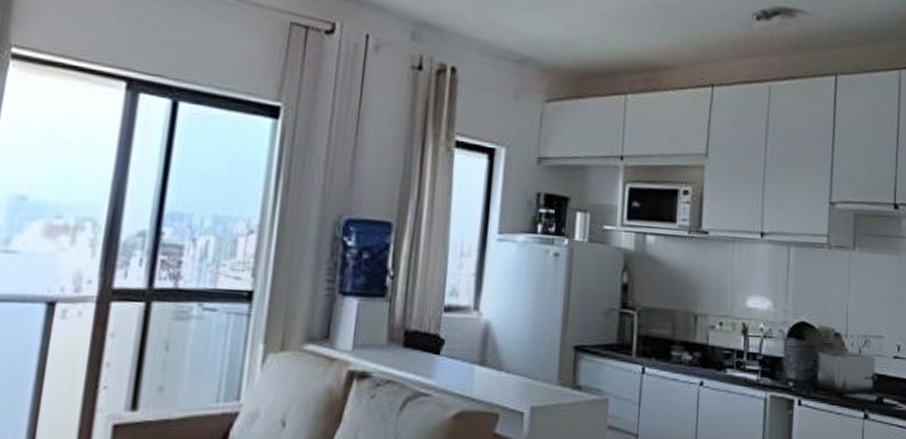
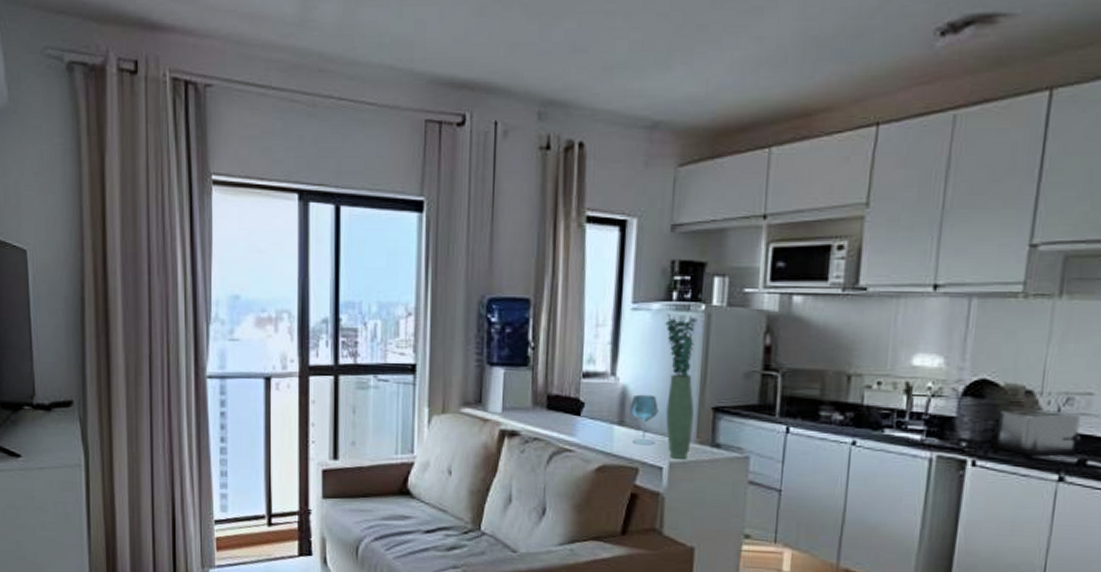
wine glass: none [492,331,521,388] -> present [630,394,659,446]
vase: none [528,247,557,405] -> present [665,314,694,461]

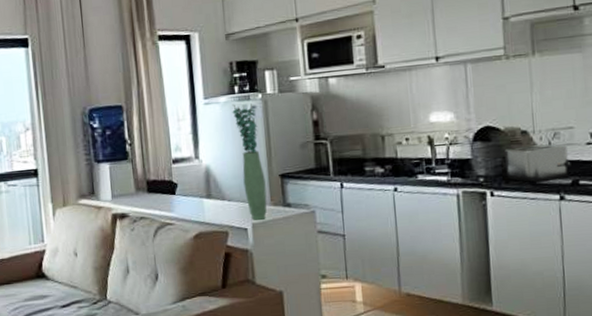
wine glass: present [630,394,659,446] -> none [214,170,238,213]

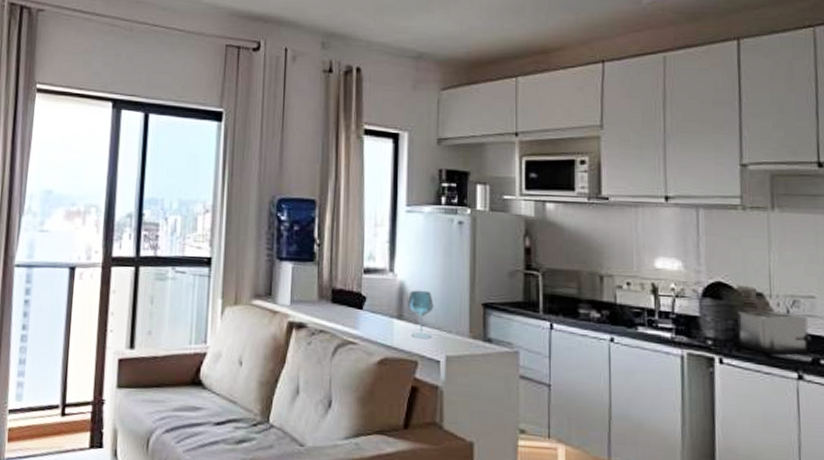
wine glass: none [214,170,238,213] -> present [408,290,434,339]
vase: present [232,104,267,221] -> none [436,216,465,355]

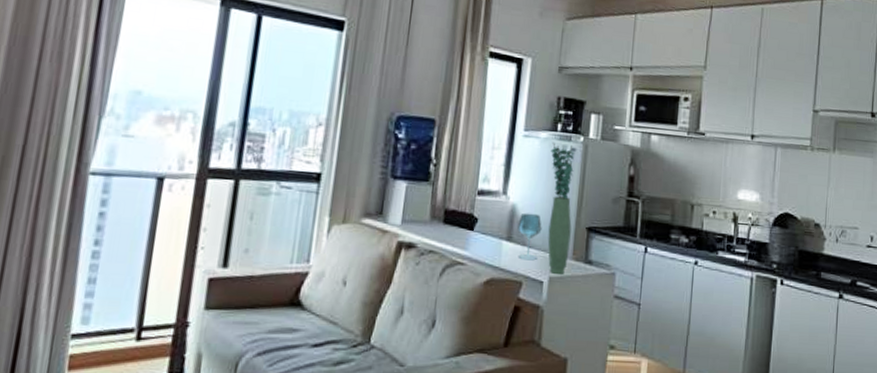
vase: none [436,216,465,355] -> present [547,142,574,276]
toaster: present [737,310,812,355] -> none [797,238,852,277]

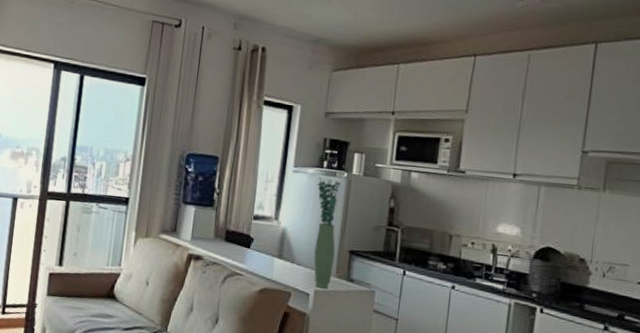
wine glass: present [518,213,542,261] -> none [287,236,309,276]

